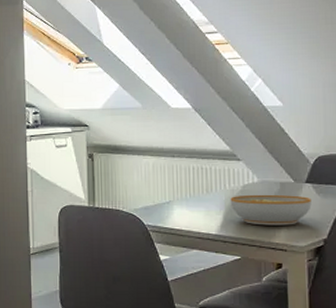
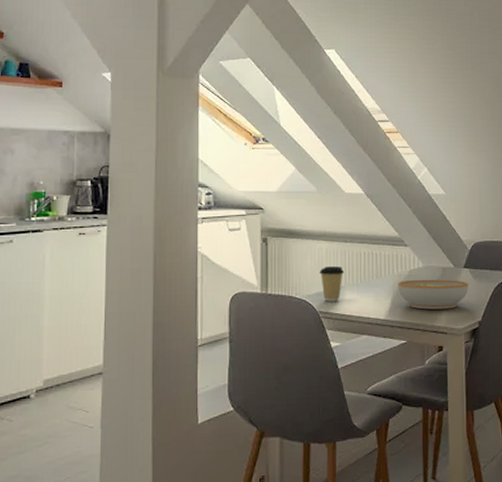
coffee cup: none [146,180,173,216] -> present [319,265,345,302]

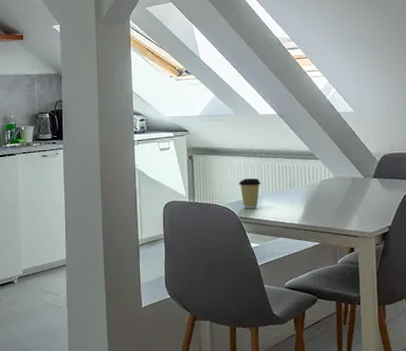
bowl: present [398,279,469,310] -> none [310,188,378,215]

